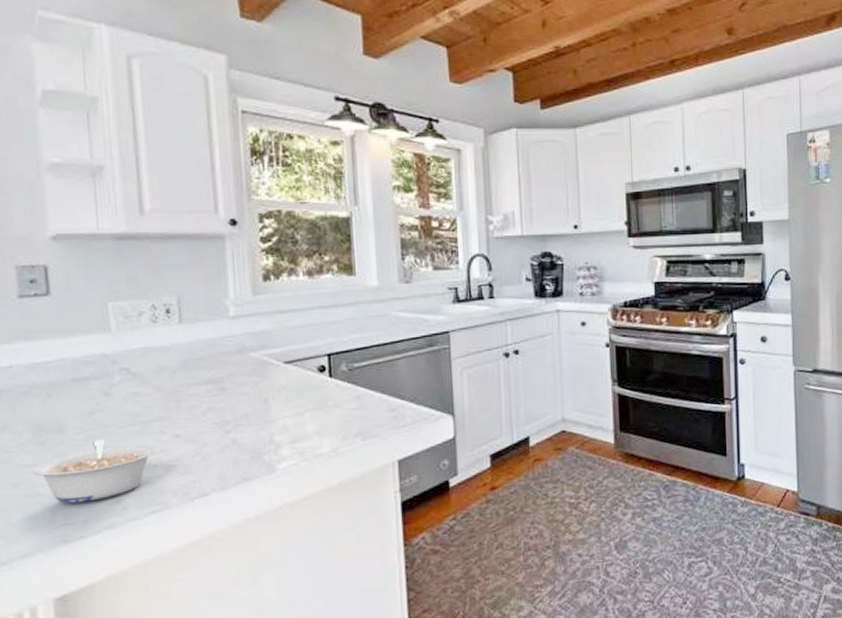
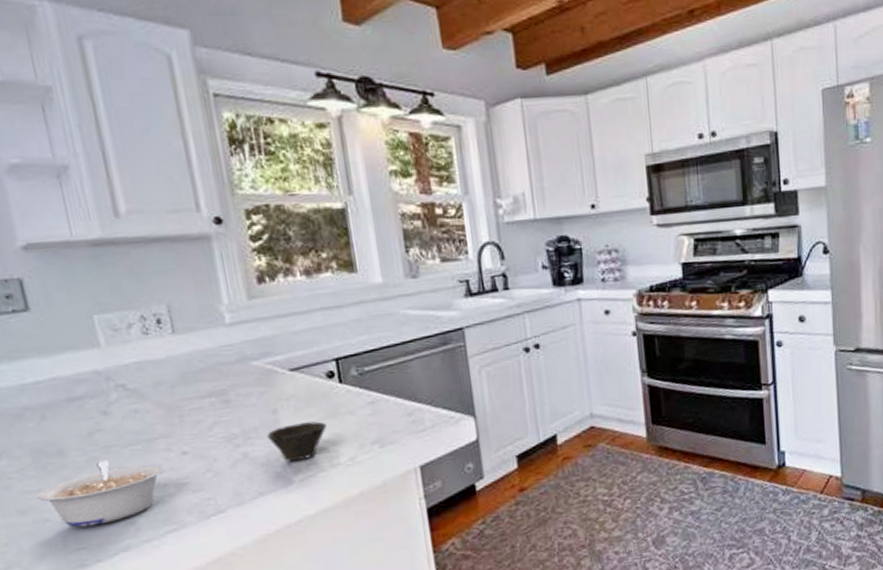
cup: none [256,412,313,450] -> present [267,421,327,462]

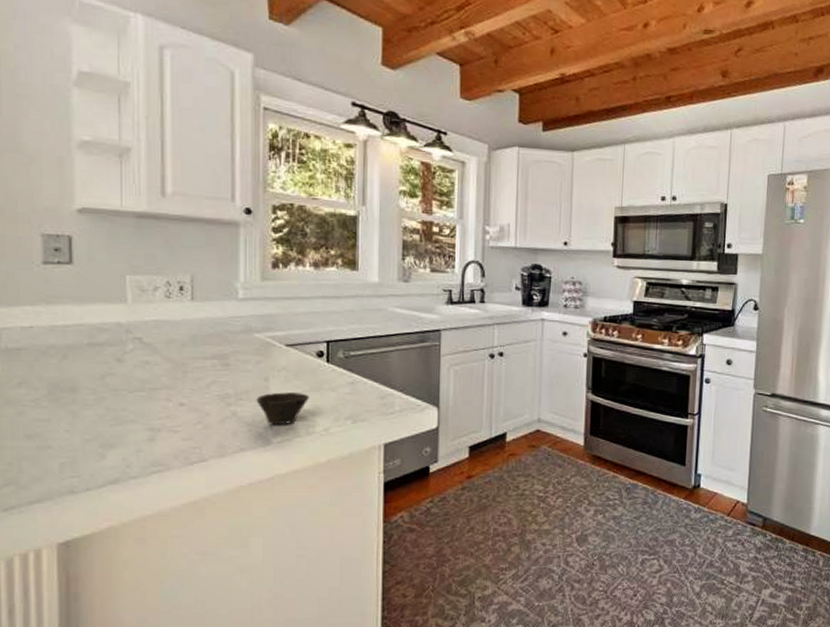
legume: present [37,460,164,528] -> none [45,402,161,457]

